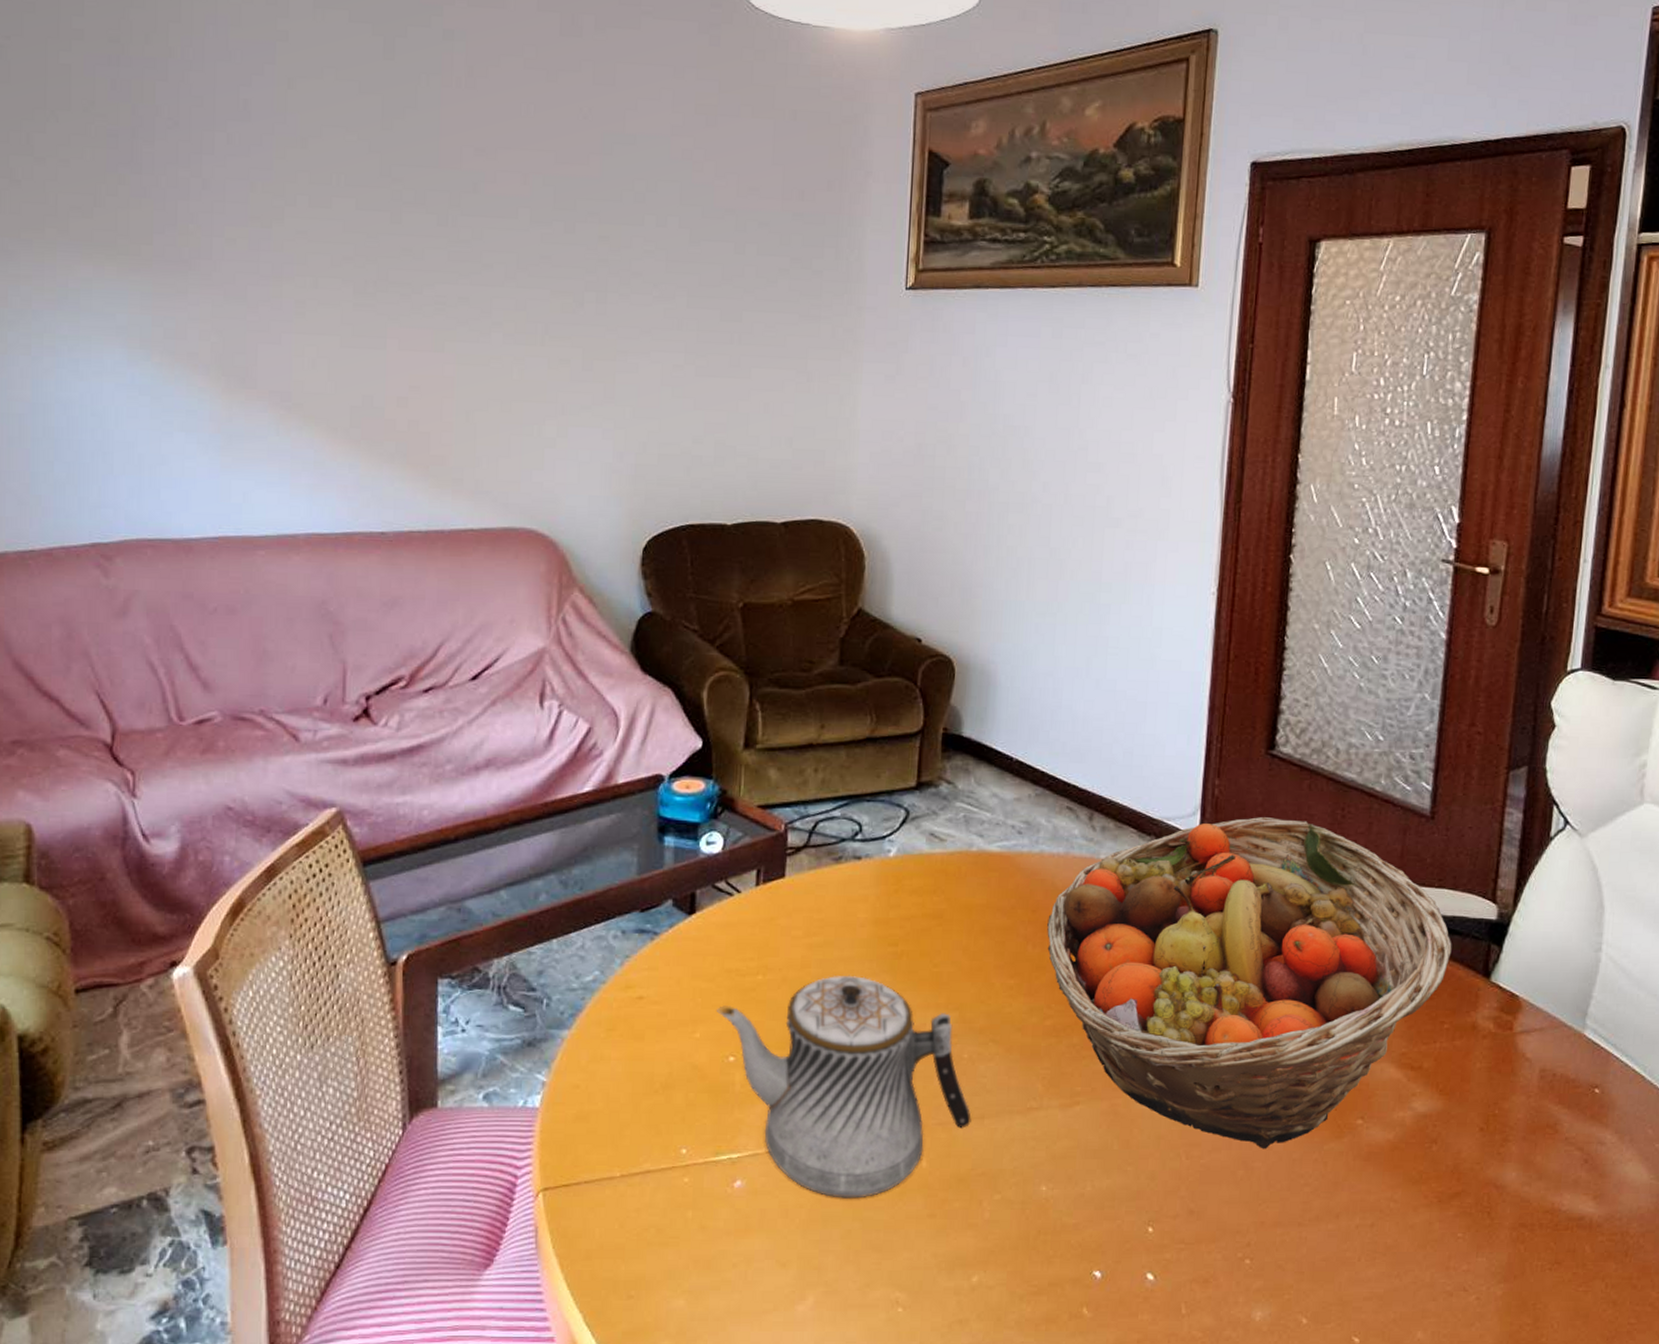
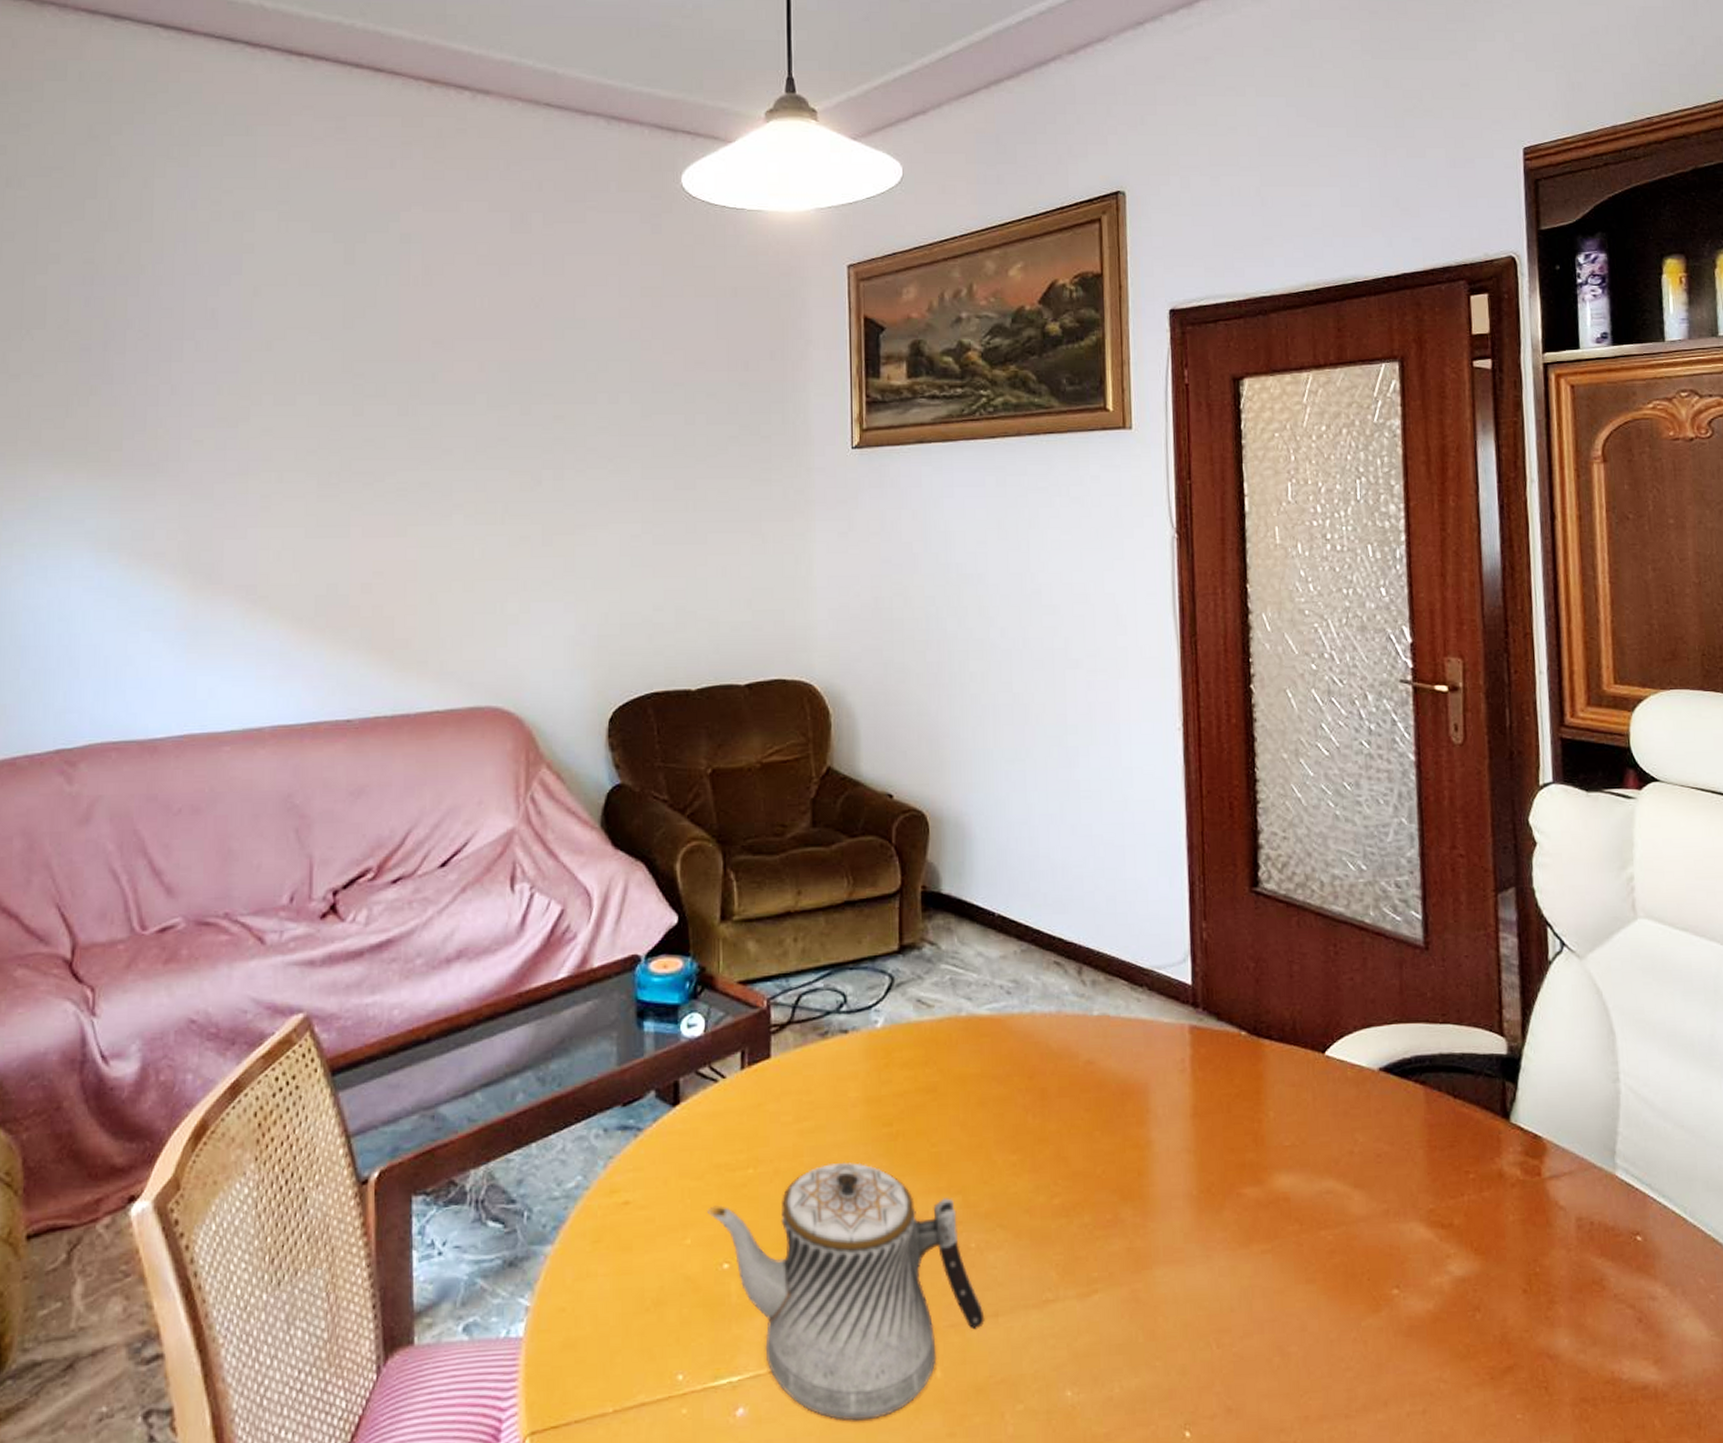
fruit basket: present [1047,816,1452,1149] -> none [1046,958,1466,1331]

